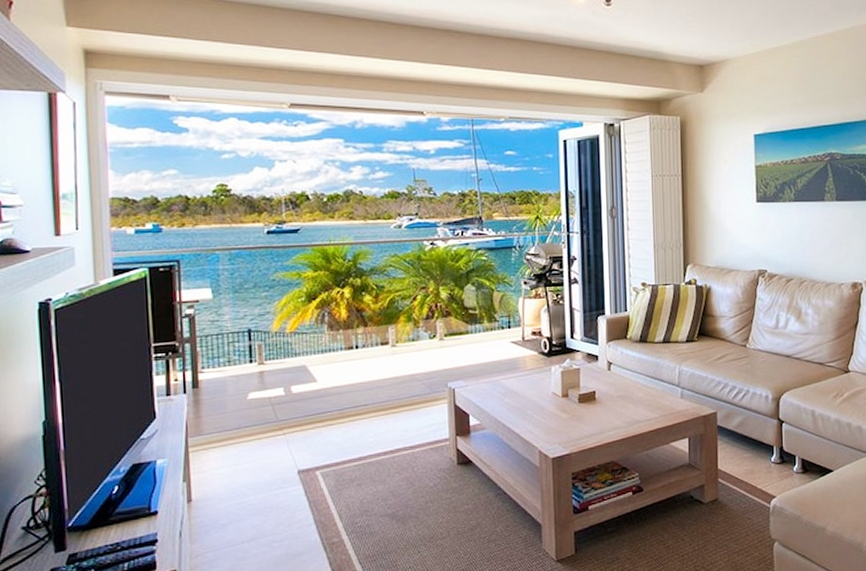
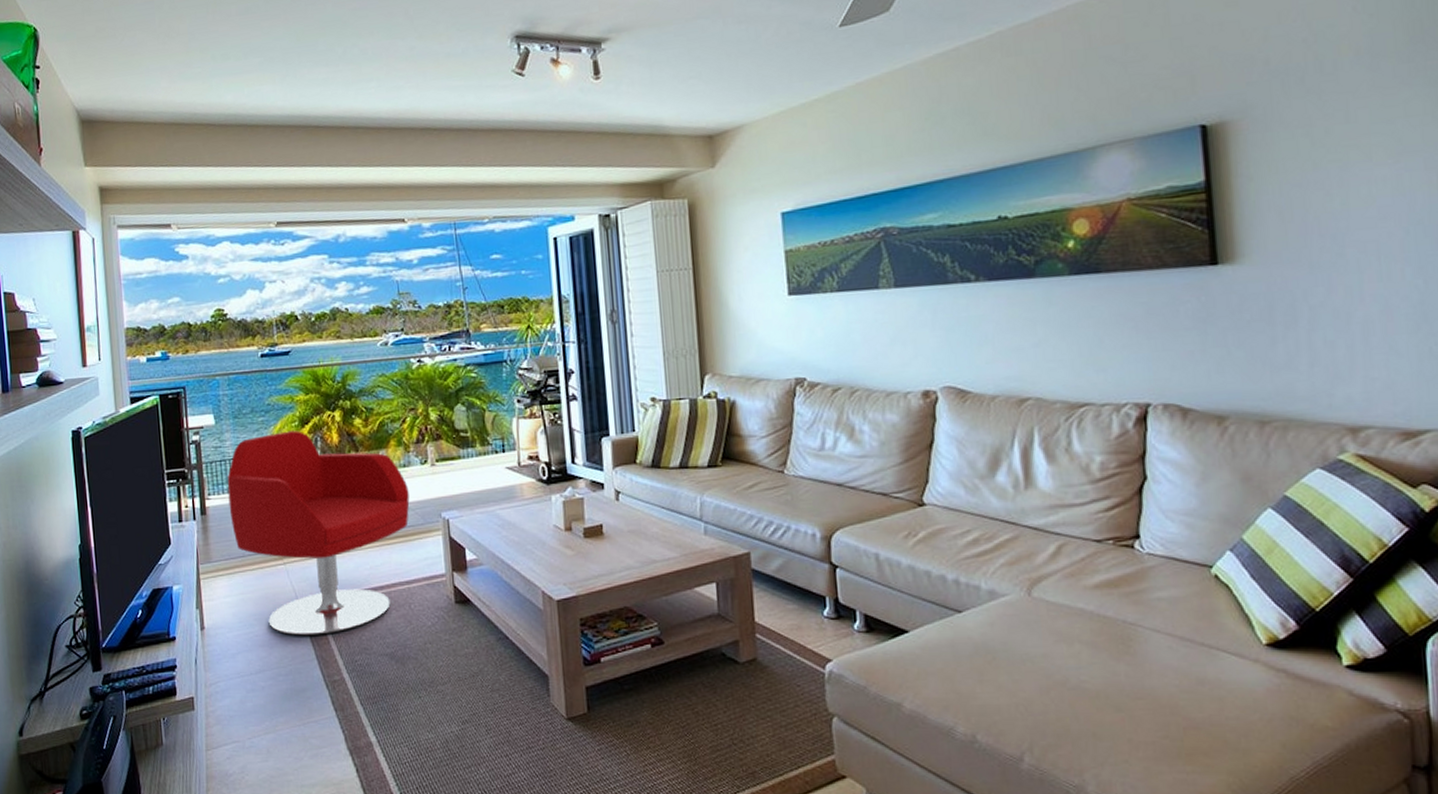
armchair: none [224,306,417,503] -> present [227,430,410,636]

